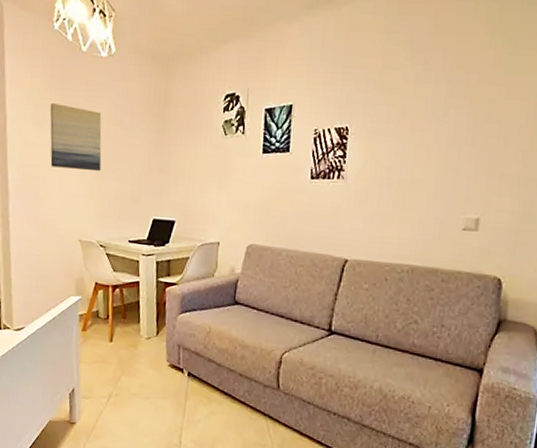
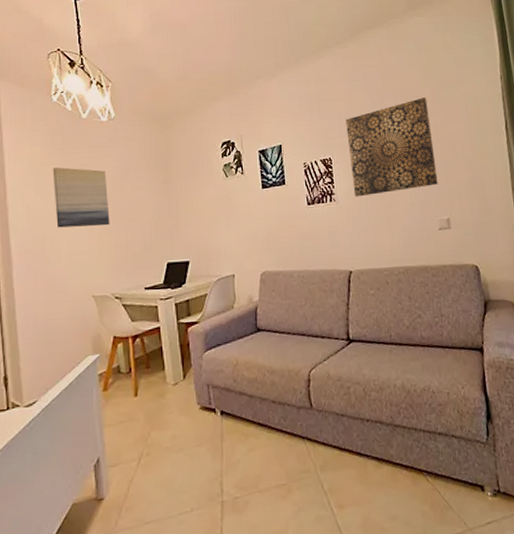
wall art: none [367,61,487,178] -> present [345,96,438,197]

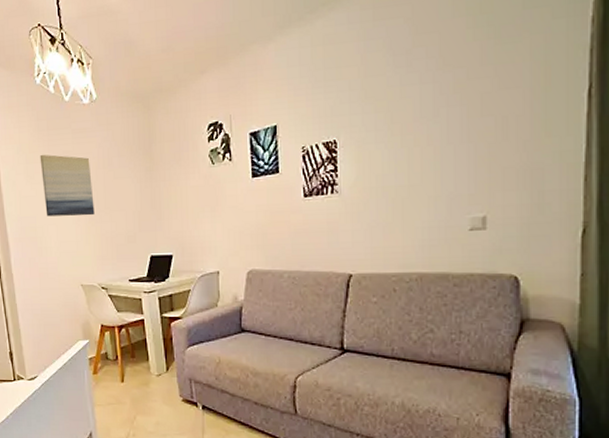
wall art: present [345,96,438,197] -> none [358,55,476,189]

